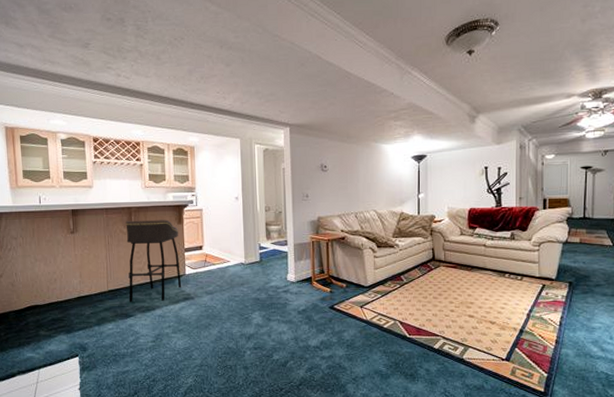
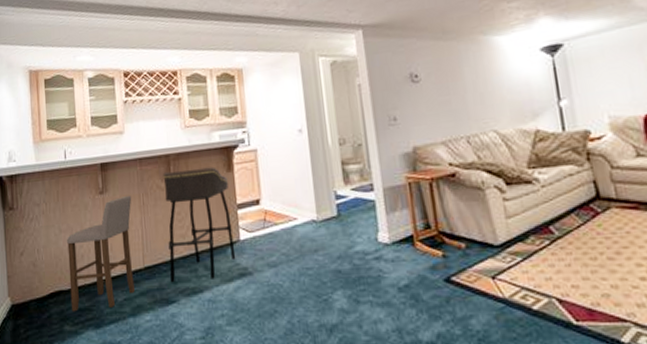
bar stool: none [41,236,100,321] -> present [66,195,135,312]

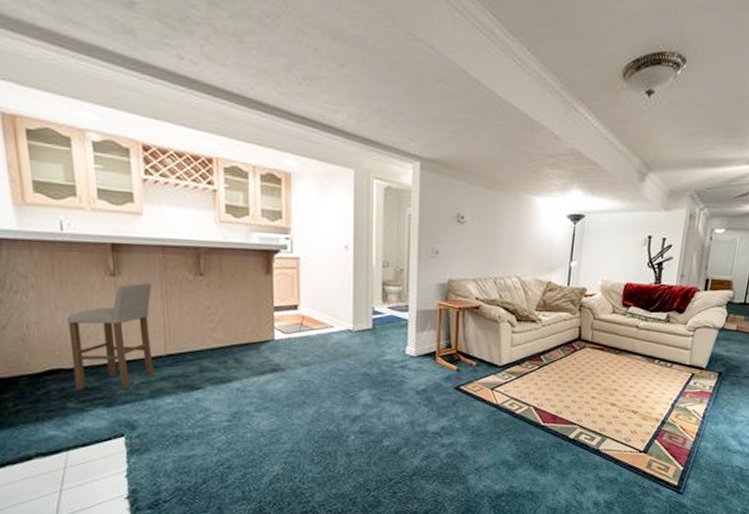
bar stool: present [163,167,236,283] -> none [191,264,269,371]

